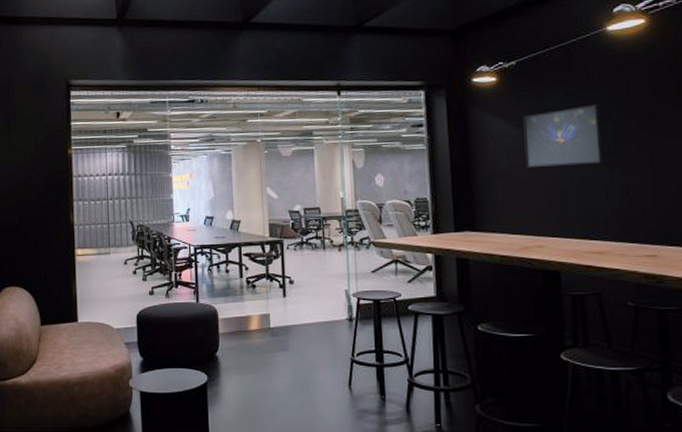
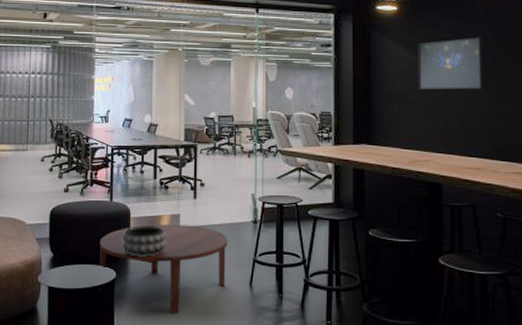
coffee table: none [188,325,323,417] -> present [99,224,227,313]
decorative bowl: none [212,327,257,359] -> present [122,225,166,257]

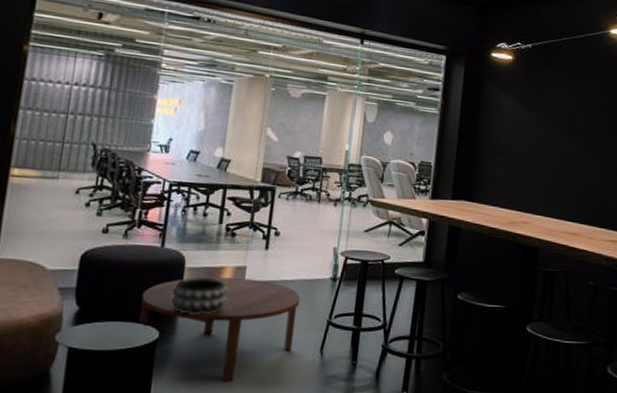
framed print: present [418,36,483,90] -> none [525,97,594,153]

